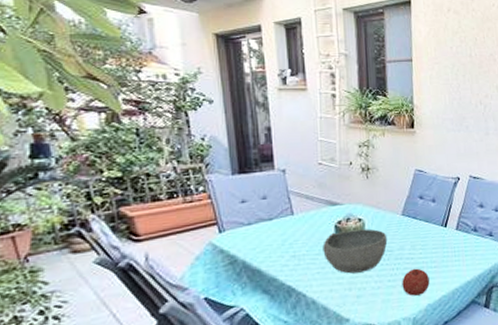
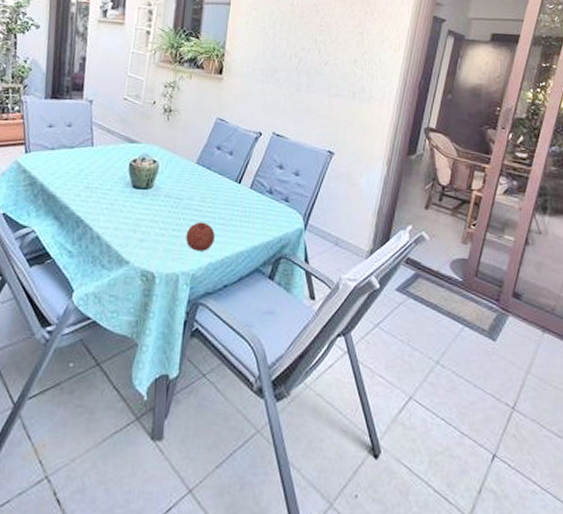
bowl: present [322,228,388,274] -> none [114,170,179,216]

